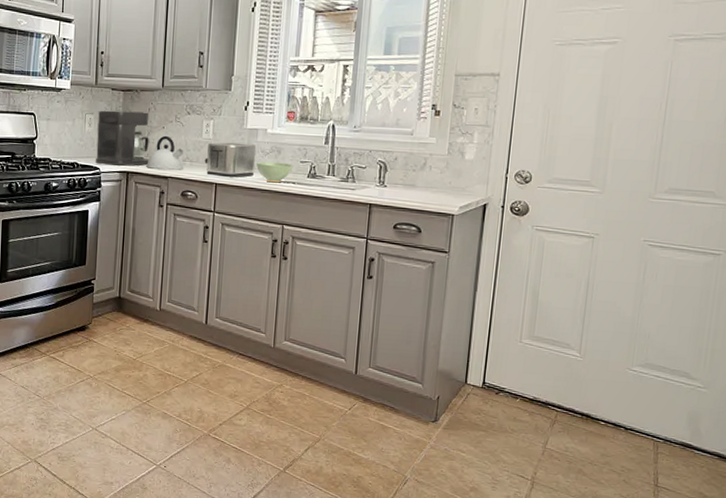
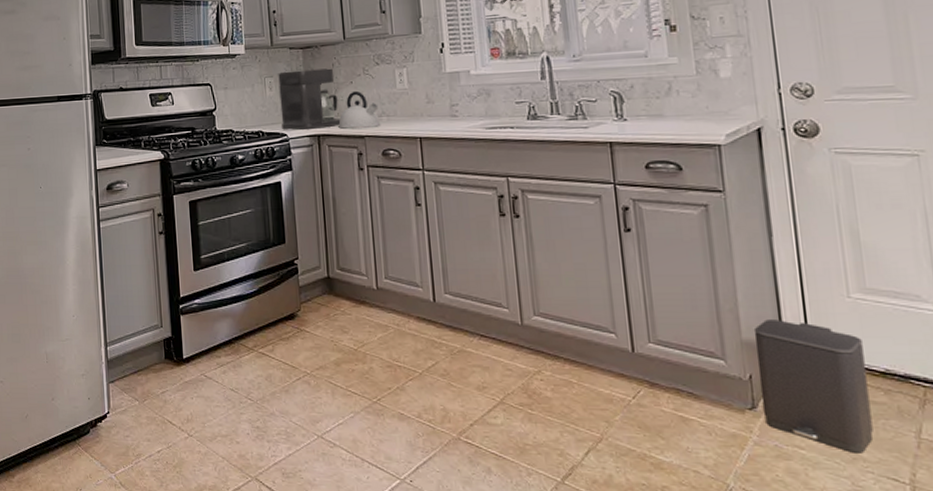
toaster: present [204,142,257,178] -> none [403,88,464,130]
bowl: present [255,161,293,183] -> none [463,106,508,130]
pedal bin: none [441,355,522,457] -> present [753,319,874,453]

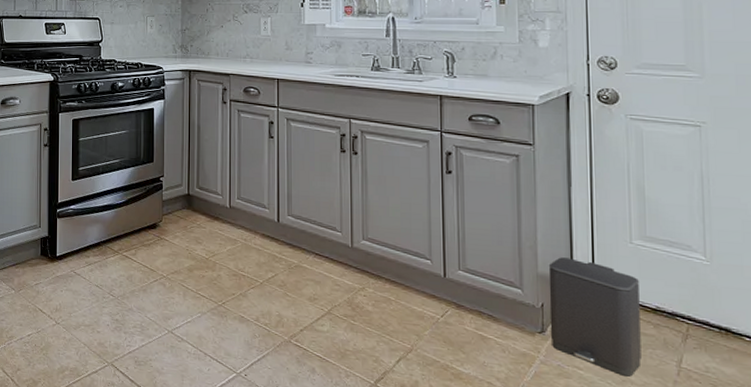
coffee maker: present [278,68,341,131] -> none [157,12,210,65]
kettle: present [338,90,380,130] -> none [208,34,244,68]

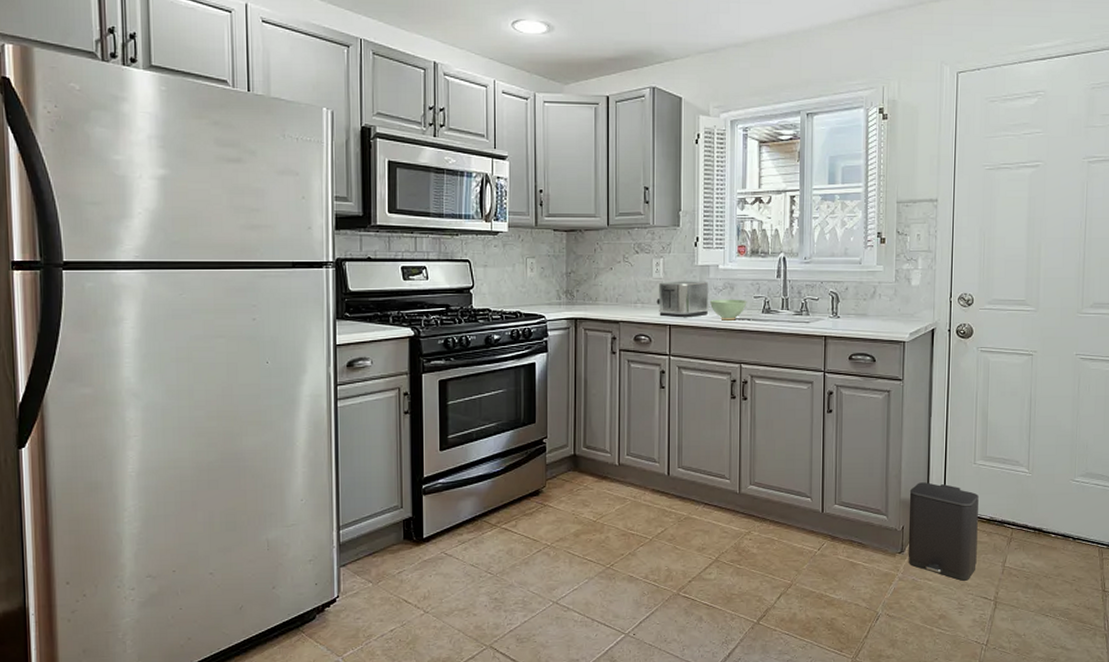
toaster: none [265,38,316,73] -> present [656,281,709,318]
bowl: none [316,56,355,77] -> present [709,299,747,321]

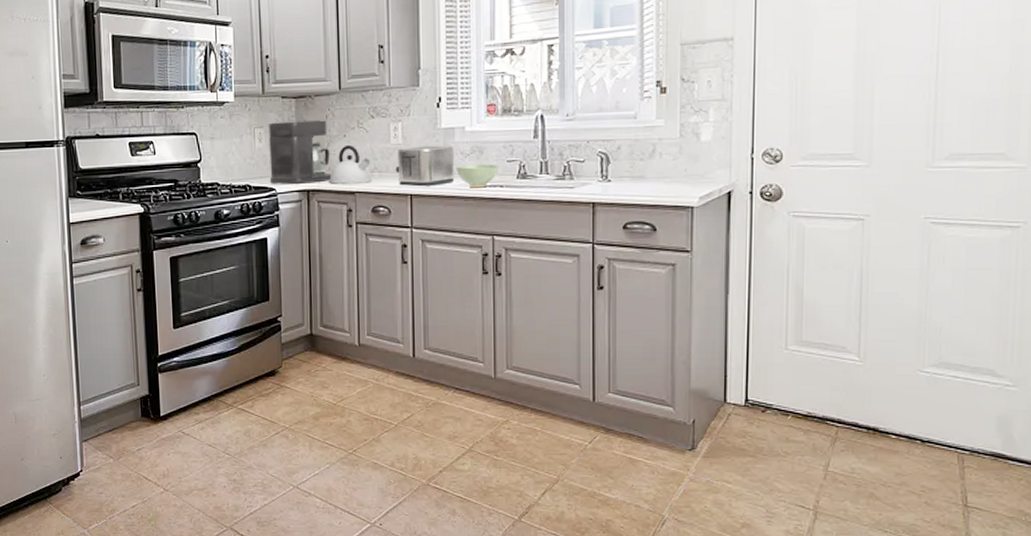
coffee maker: none [539,253,598,313] -> present [268,120,332,185]
kettle: none [596,277,635,314] -> present [329,144,371,185]
pedal bin: present [908,482,979,581] -> none [700,370,792,485]

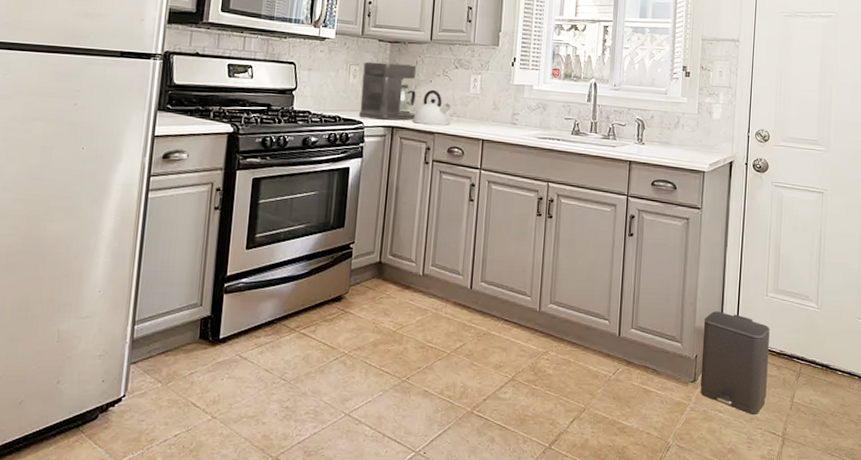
toaster: present [395,145,455,187] -> none [472,97,523,134]
bowl: present [455,164,499,188] -> none [522,118,558,140]
pedal bin: none [700,370,792,485] -> present [700,311,770,414]

